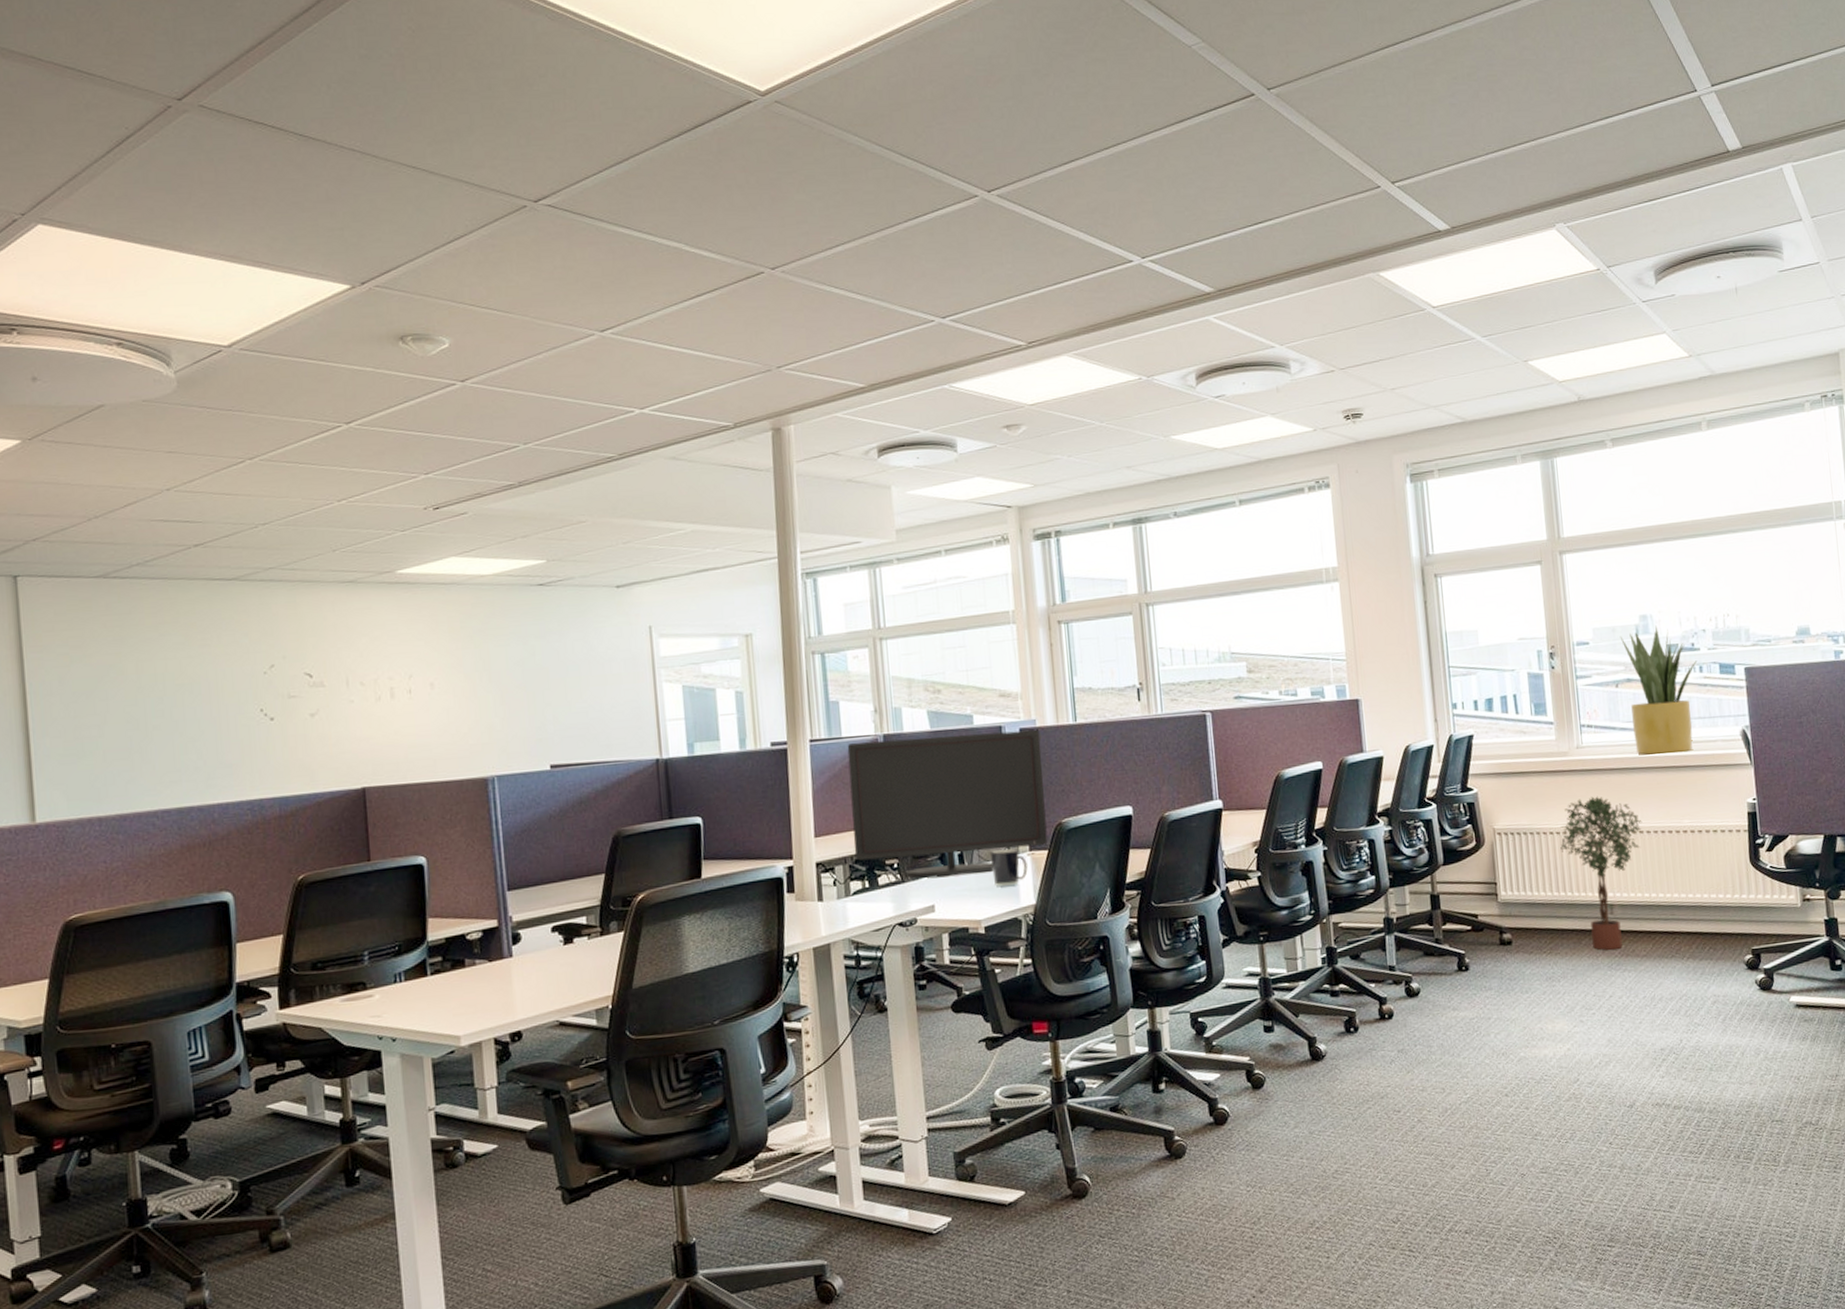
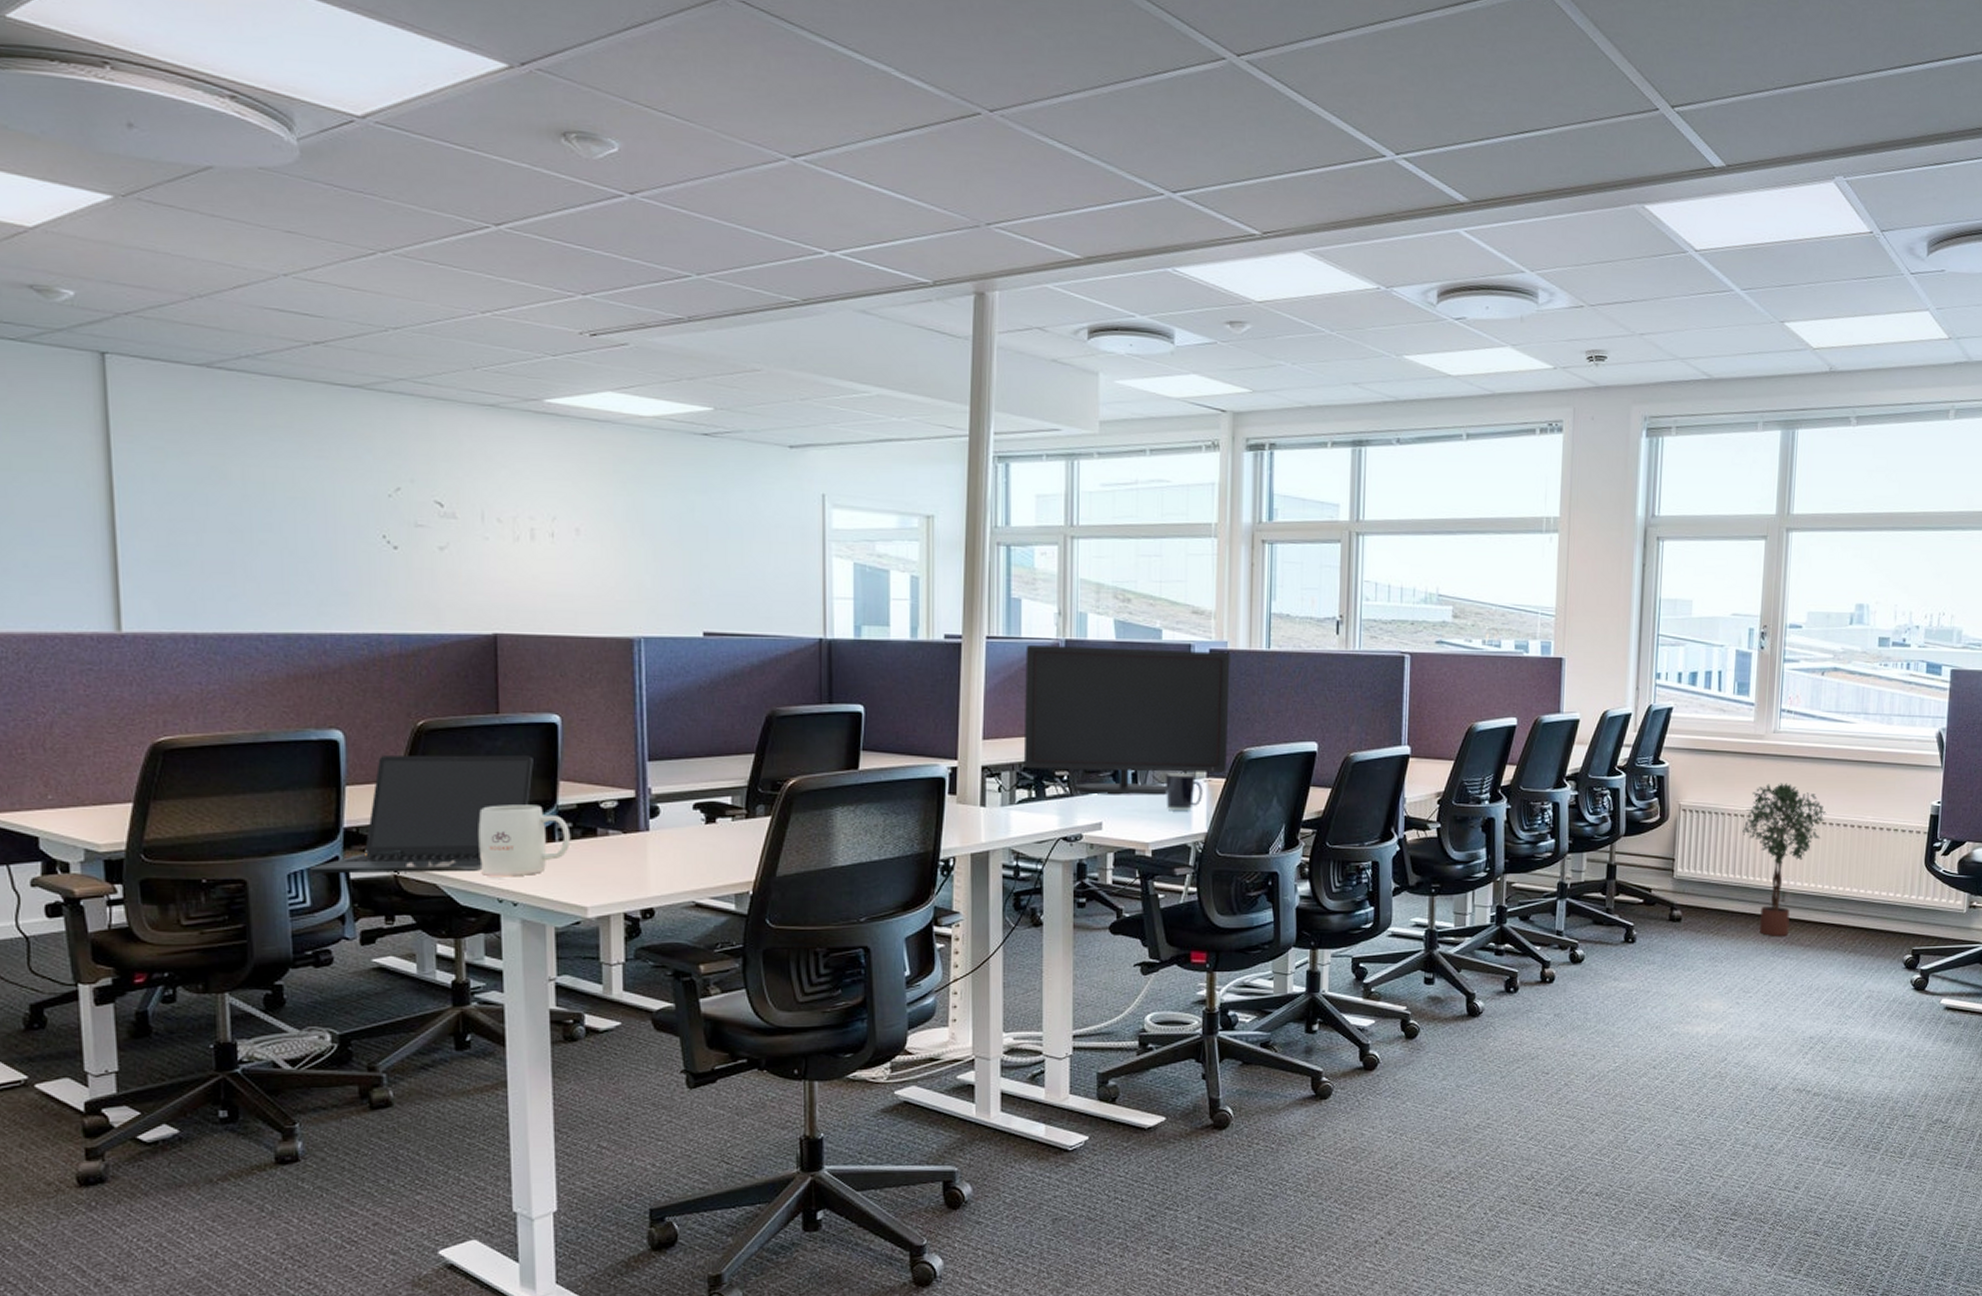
laptop: none [207,897,404,1030] -> present [310,755,533,874]
mug: none [356,943,442,1016] -> present [478,805,571,877]
planter: present [1620,625,1698,755] -> none [1831,616,1906,749]

